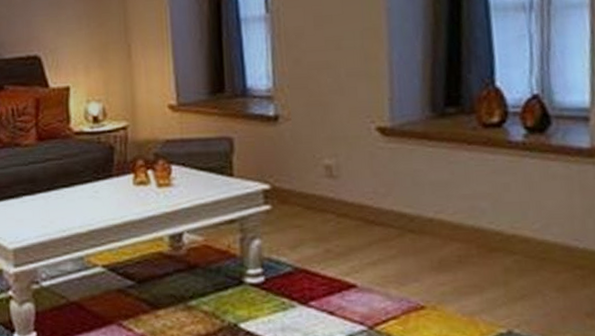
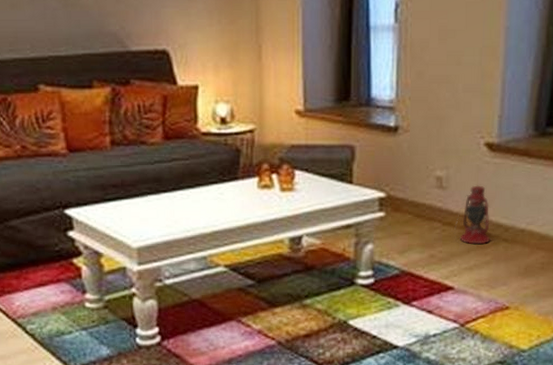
lantern: none [351,172,394,237] -> present [454,185,491,245]

